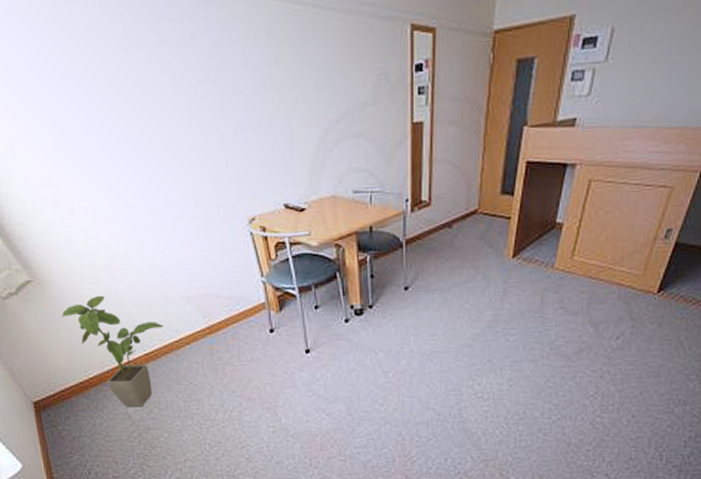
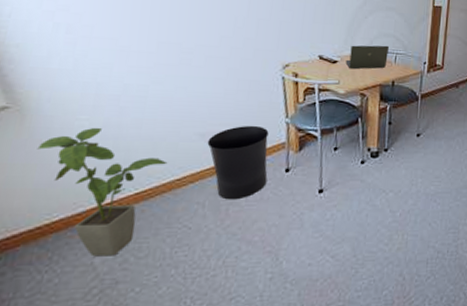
waste bin: none [193,286,254,360] -> present [207,125,269,200]
laptop: none [314,183,362,217] -> present [345,45,389,69]

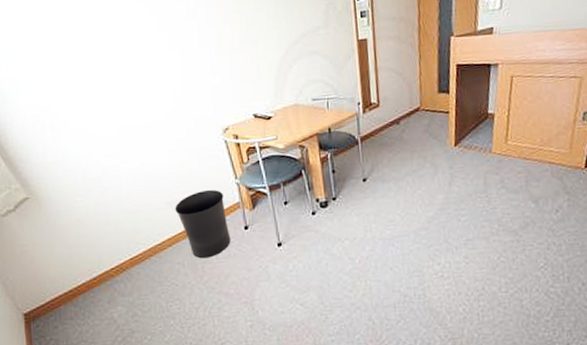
house plant: present [37,127,168,257] -> none [54,206,148,312]
laptop: present [345,45,389,69] -> none [279,92,320,123]

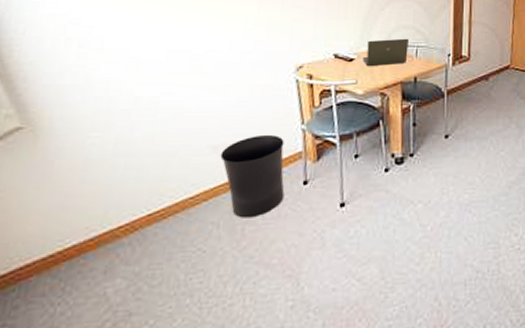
laptop: none [279,92,320,123] -> present [362,38,408,67]

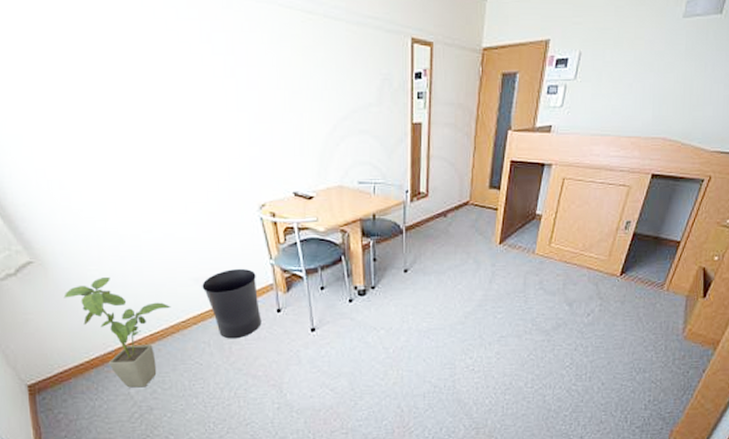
house plant: none [50,144,180,286] -> present [63,276,171,388]
laptop: present [362,38,408,67] -> none [321,175,366,205]

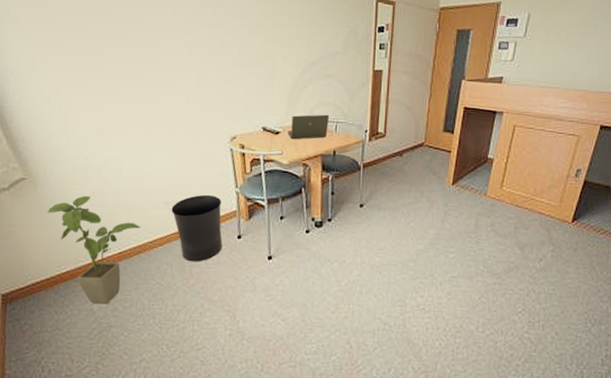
laptop: none [321,175,366,205] -> present [287,114,329,140]

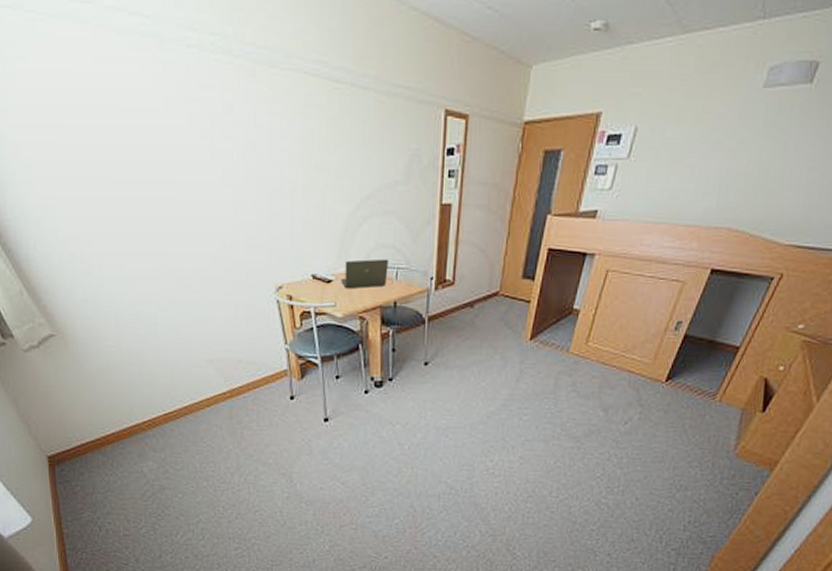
house plant: present [47,195,141,304] -> none [82,353,185,467]
waste bin: present [171,194,223,262] -> none [216,351,274,424]

